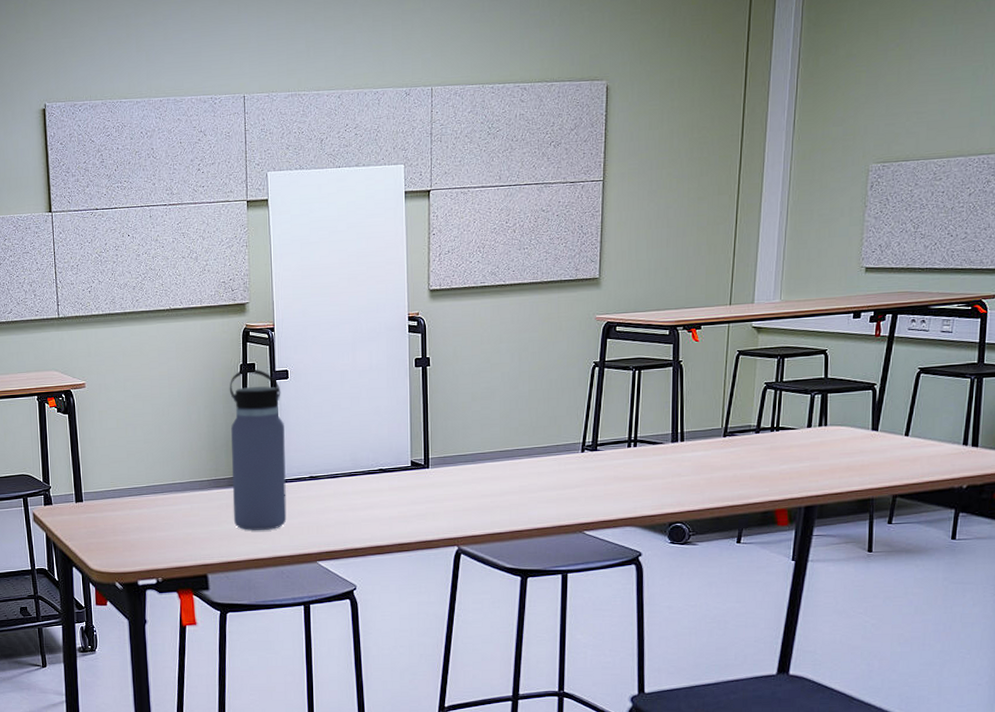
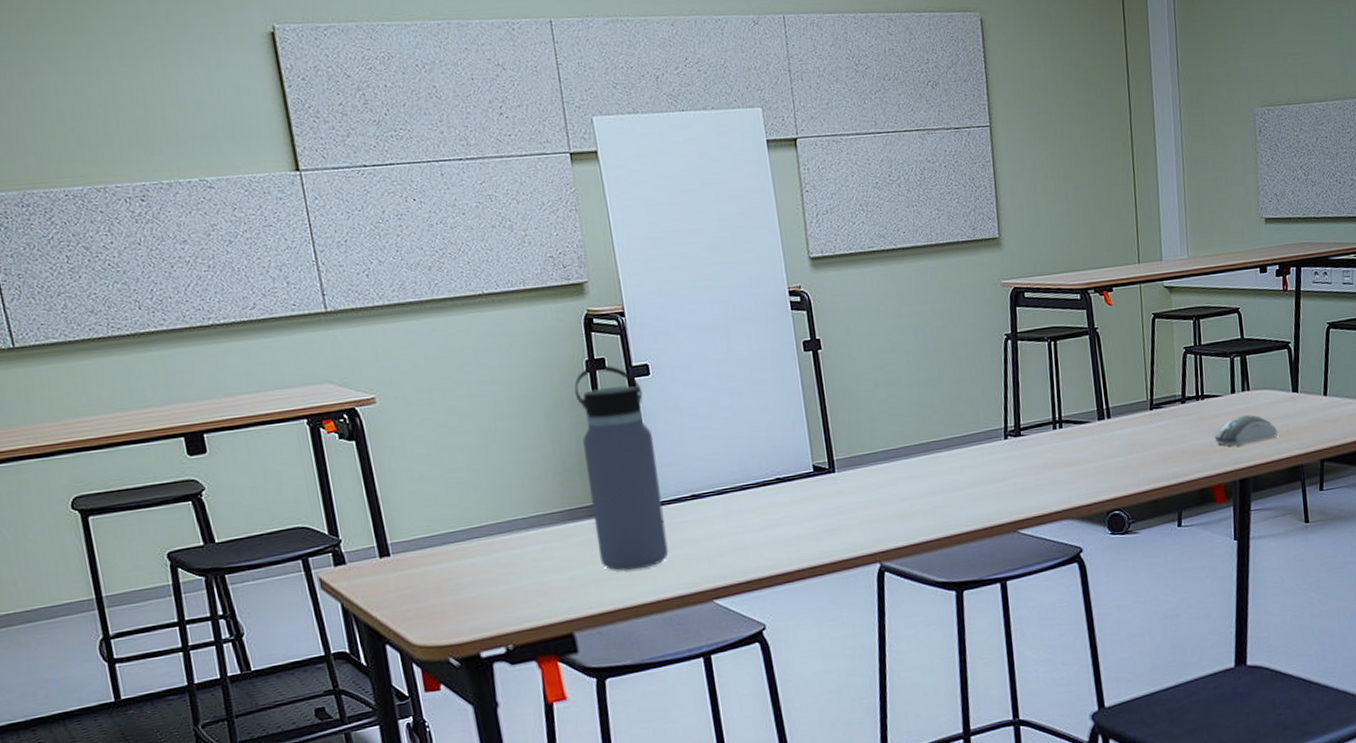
computer mouse: none [784,448,852,475] -> present [1214,415,1278,446]

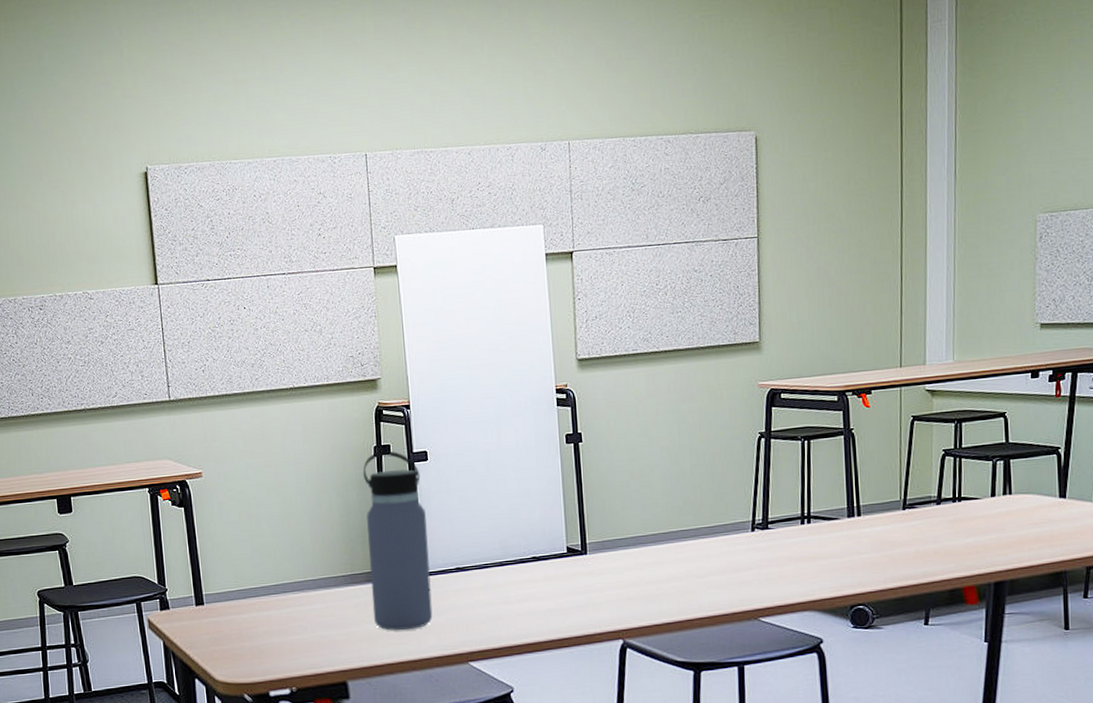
computer mouse: present [1214,415,1278,446] -> none [969,519,1041,549]

